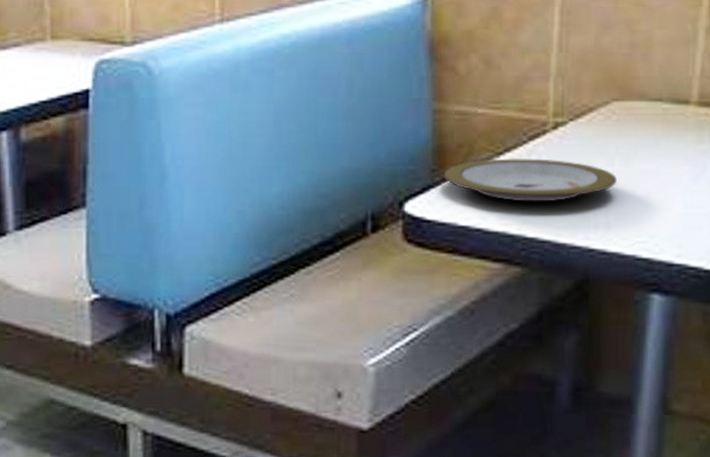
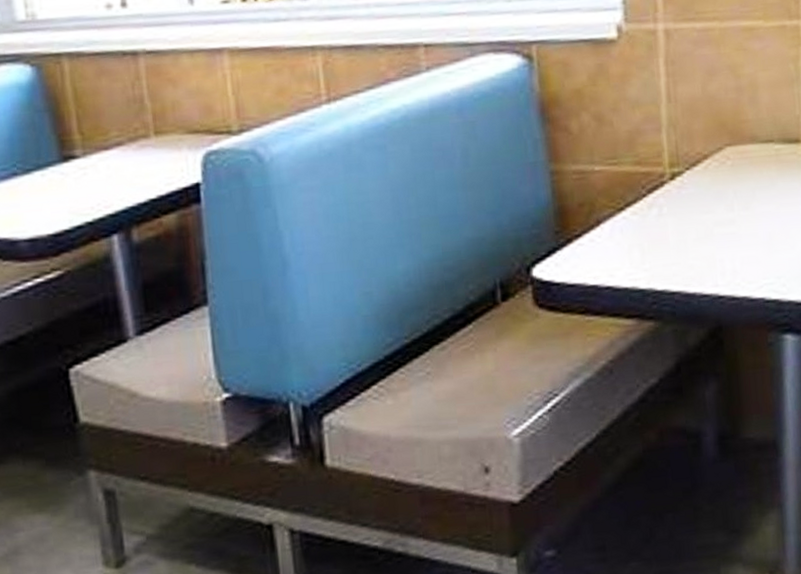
plate: present [444,158,617,202] -> none [568,209,738,256]

